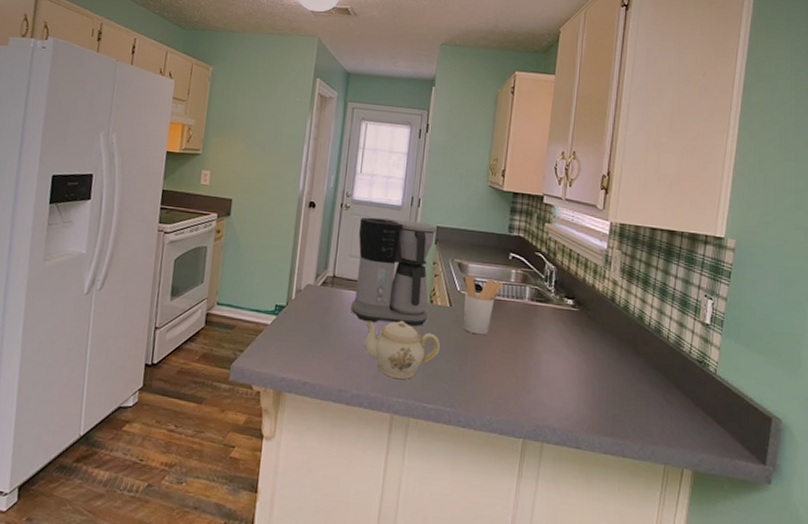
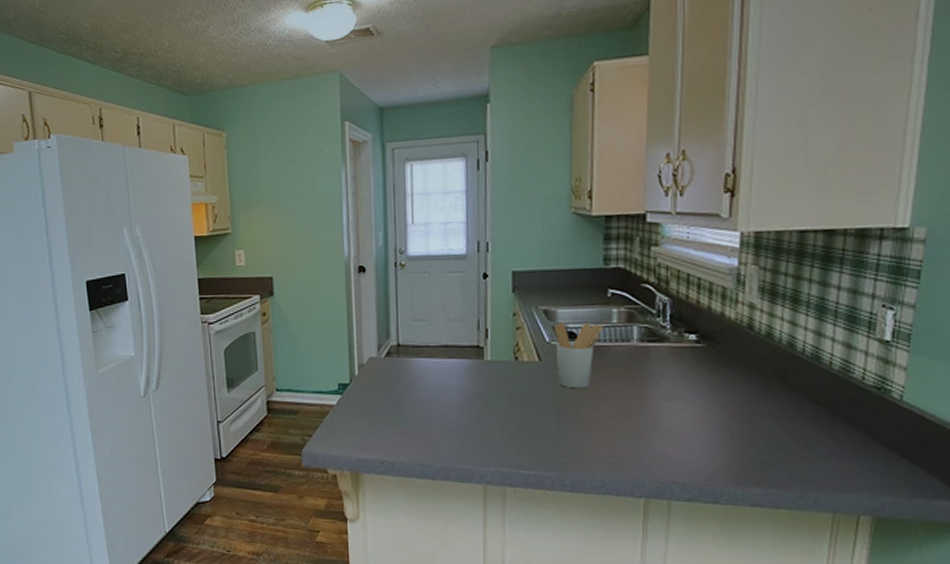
coffee maker: present [351,217,437,327] -> none [419,269,513,390]
teapot: present [364,320,440,379] -> none [442,383,532,446]

